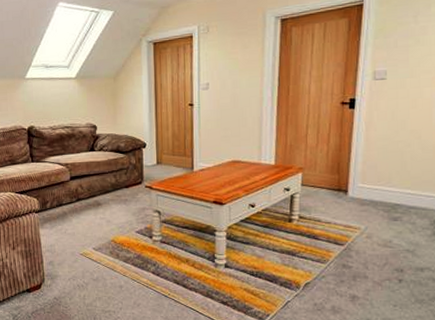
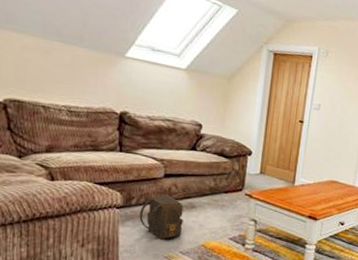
backpack: none [54,195,93,238] -> present [139,194,183,240]

